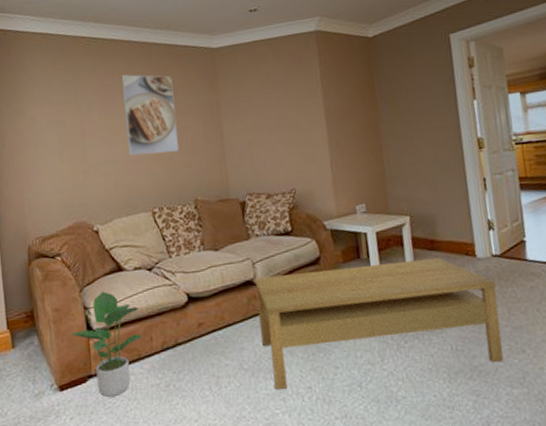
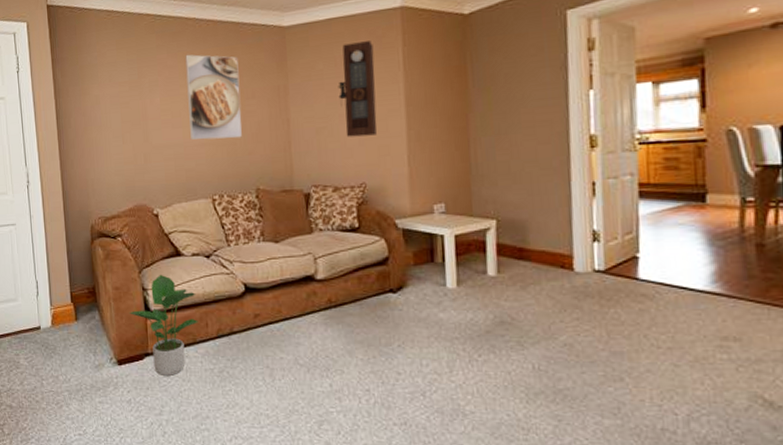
coffee table: present [255,257,504,390] -> none [316,268,596,389]
pendulum clock: none [265,60,302,148] -> present [338,41,377,137]

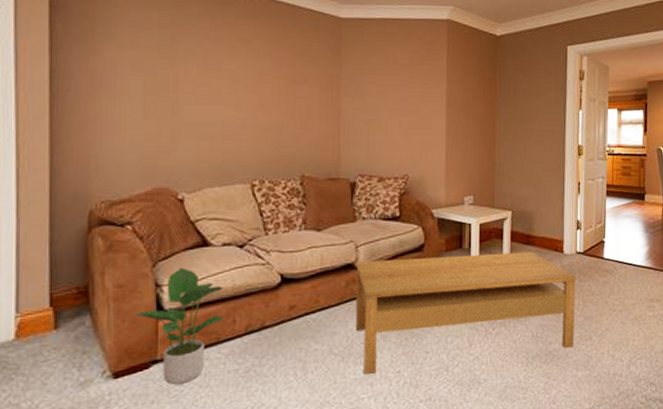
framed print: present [185,54,242,140] -> none [231,28,291,123]
coffee table: none [316,268,596,389] -> present [355,251,576,374]
pendulum clock: present [338,41,377,137] -> none [389,44,423,131]

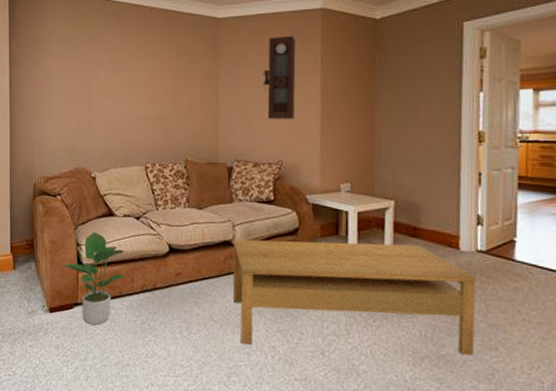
pendulum clock: none [389,44,423,131] -> present [263,36,296,120]

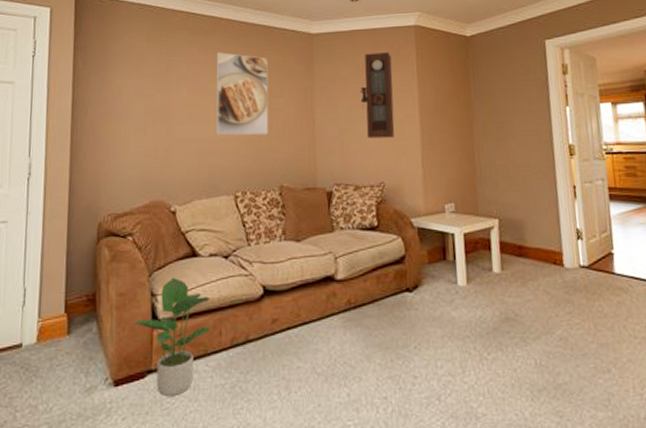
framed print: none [129,36,176,114] -> present [216,52,269,136]
coffee table: present [232,240,476,356] -> none [336,264,589,398]

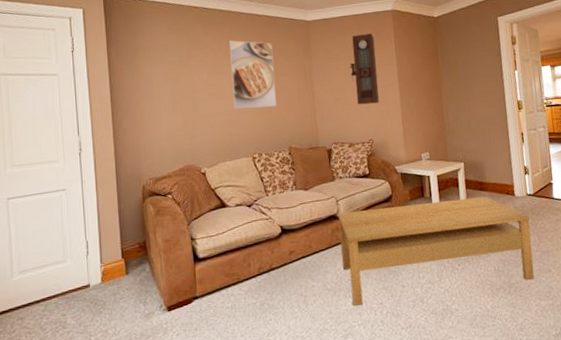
potted plant: present [133,277,211,396] -> none [178,224,242,315]
coffee table: none [336,264,589,398] -> present [338,196,534,306]

